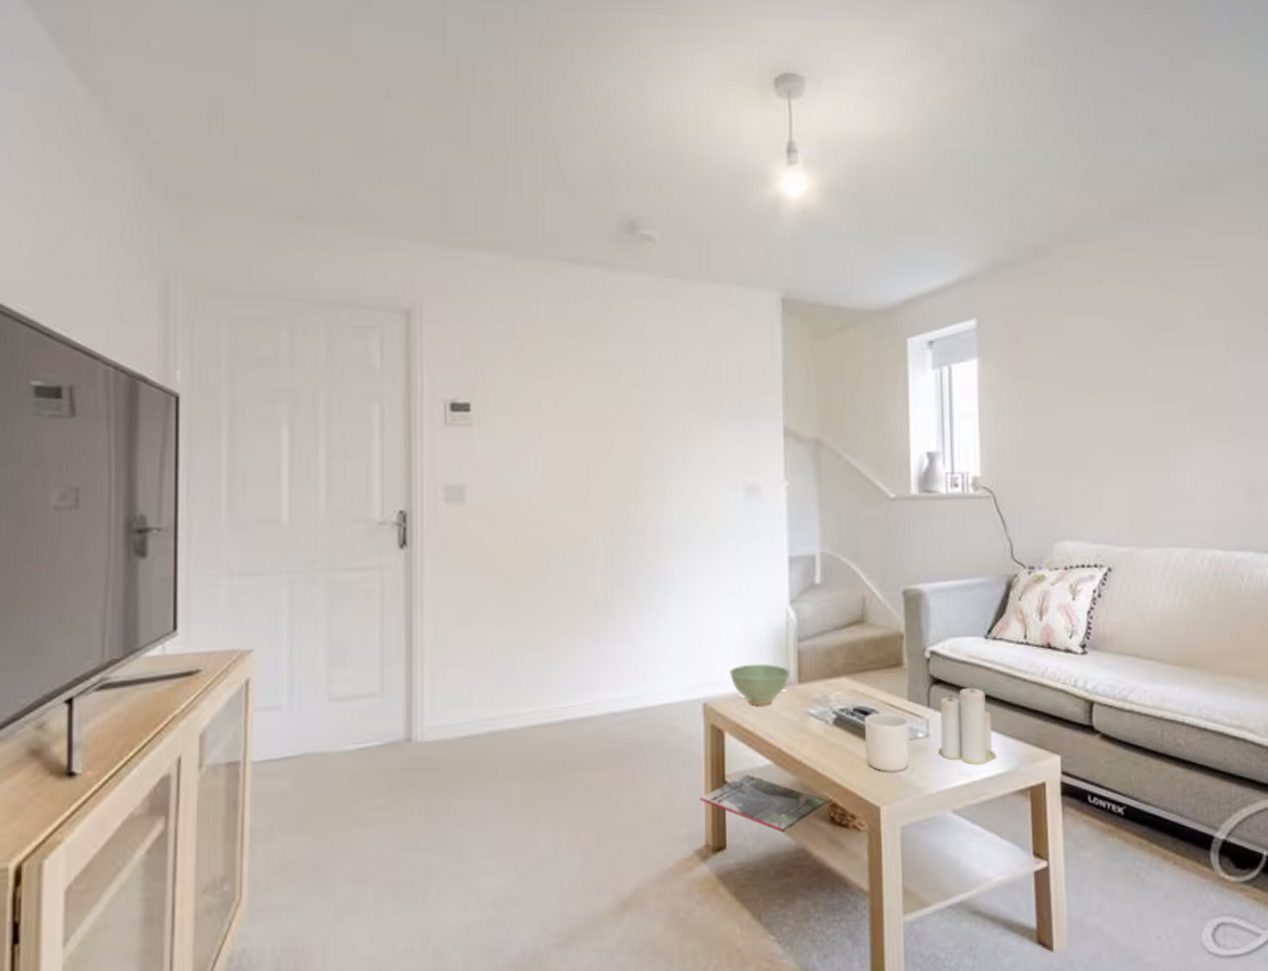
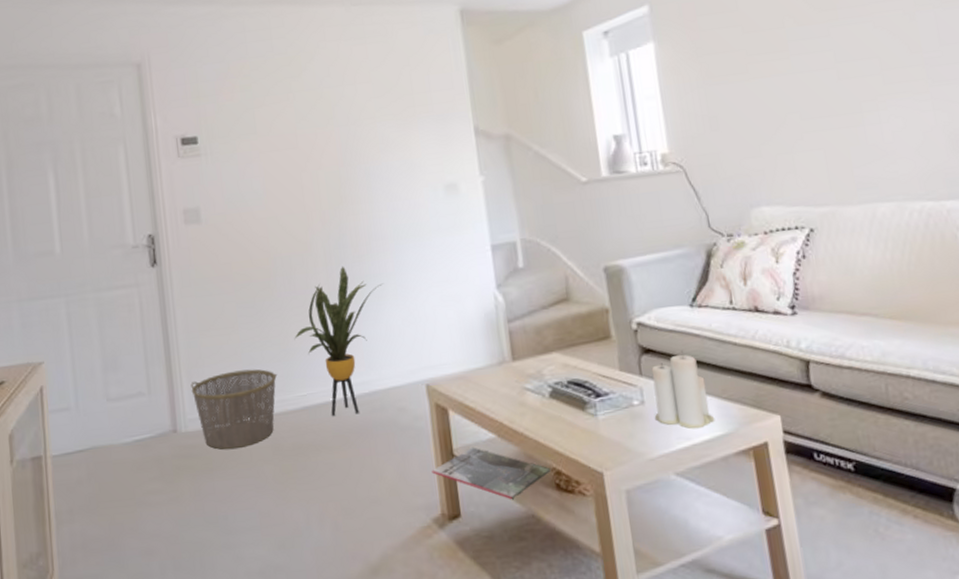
basket: none [433,674,537,764] -> present [190,369,278,450]
house plant: none [560,565,668,732] -> present [294,266,384,416]
bowl: present [729,664,790,707] -> none [447,345,504,385]
mug: present [864,712,911,772] -> none [578,383,628,440]

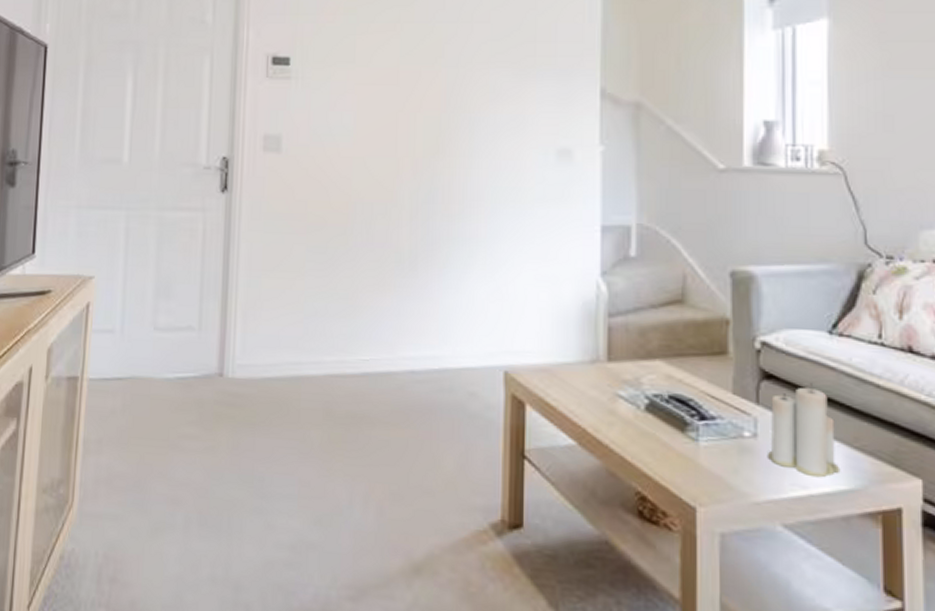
basket: present [190,369,278,450] -> none [244,320,341,406]
house plant: present [294,266,384,416] -> none [364,223,472,391]
magazine: present [431,447,552,500] -> none [497,451,636,520]

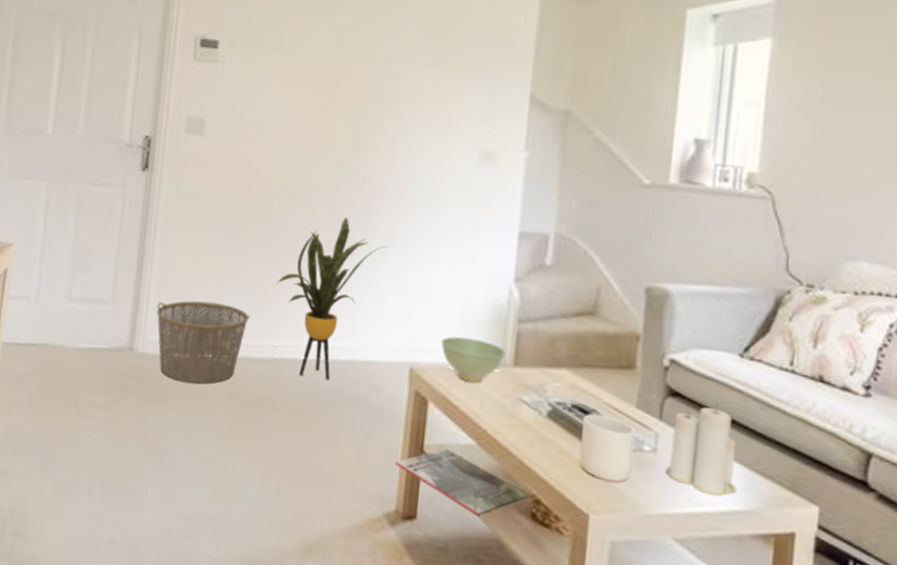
basket: none [244,320,341,406] -> present [156,301,251,385]
house plant: none [364,223,472,391] -> present [276,216,387,381]
magazine: none [497,451,636,520] -> present [395,448,530,517]
bowl: none [533,335,599,382] -> present [441,336,506,383]
mug: none [680,403,735,472] -> present [580,413,636,483]

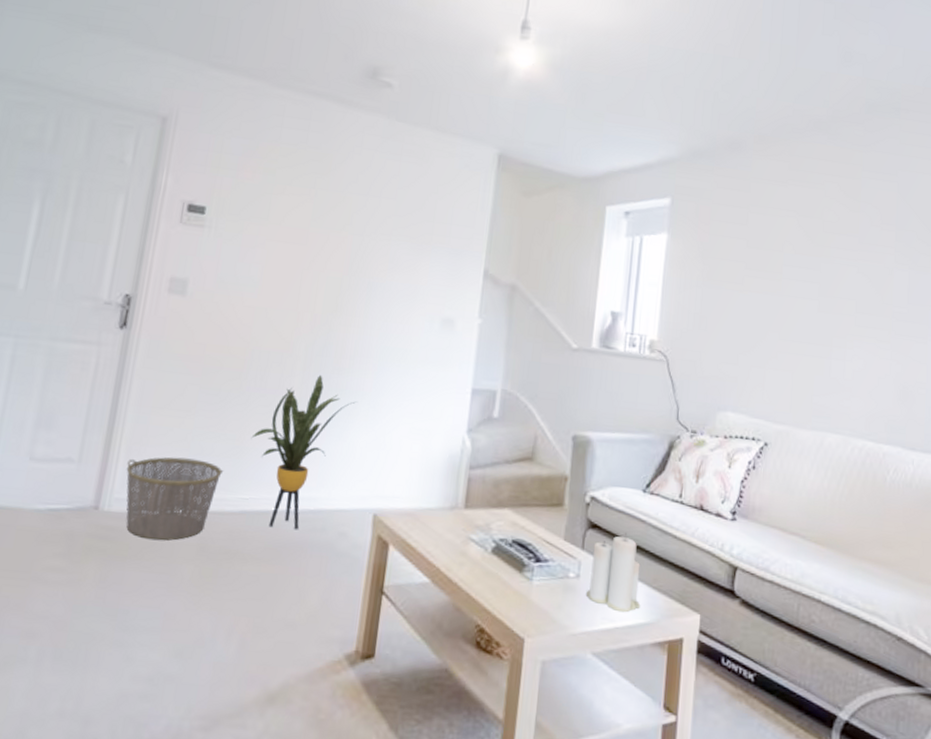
magazine: present [395,448,530,517] -> none [356,587,476,650]
bowl: present [441,336,506,383] -> none [402,483,458,526]
mug: present [580,413,636,483] -> none [518,547,564,607]

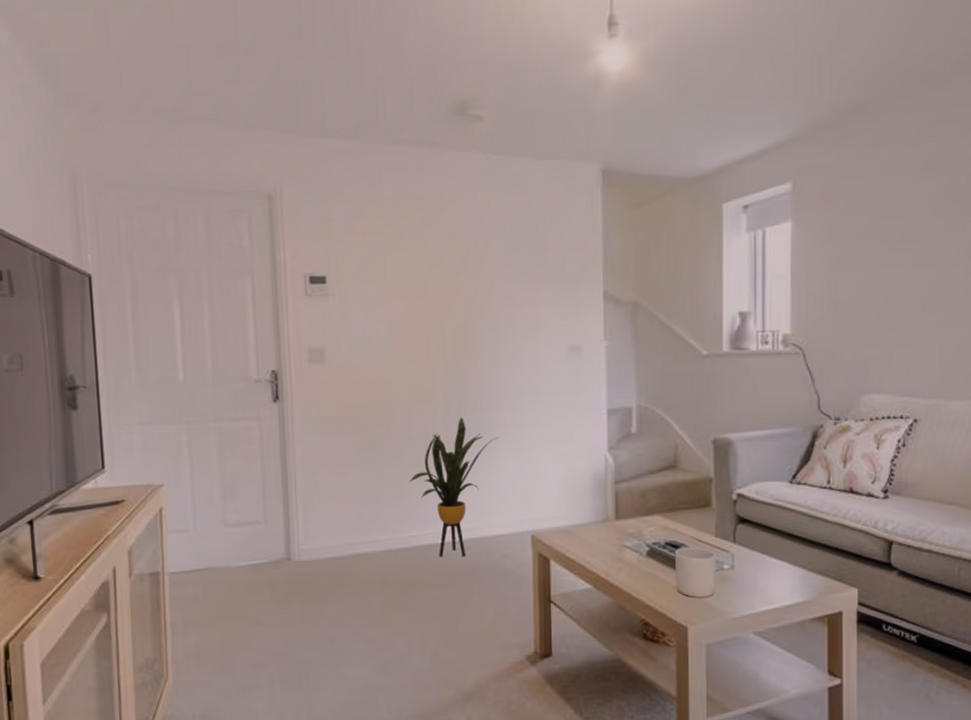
basket: present [126,457,224,541] -> none [306,507,391,580]
mug: none [518,547,564,607] -> present [674,546,717,598]
candle: present [586,532,641,613] -> none [743,522,797,595]

